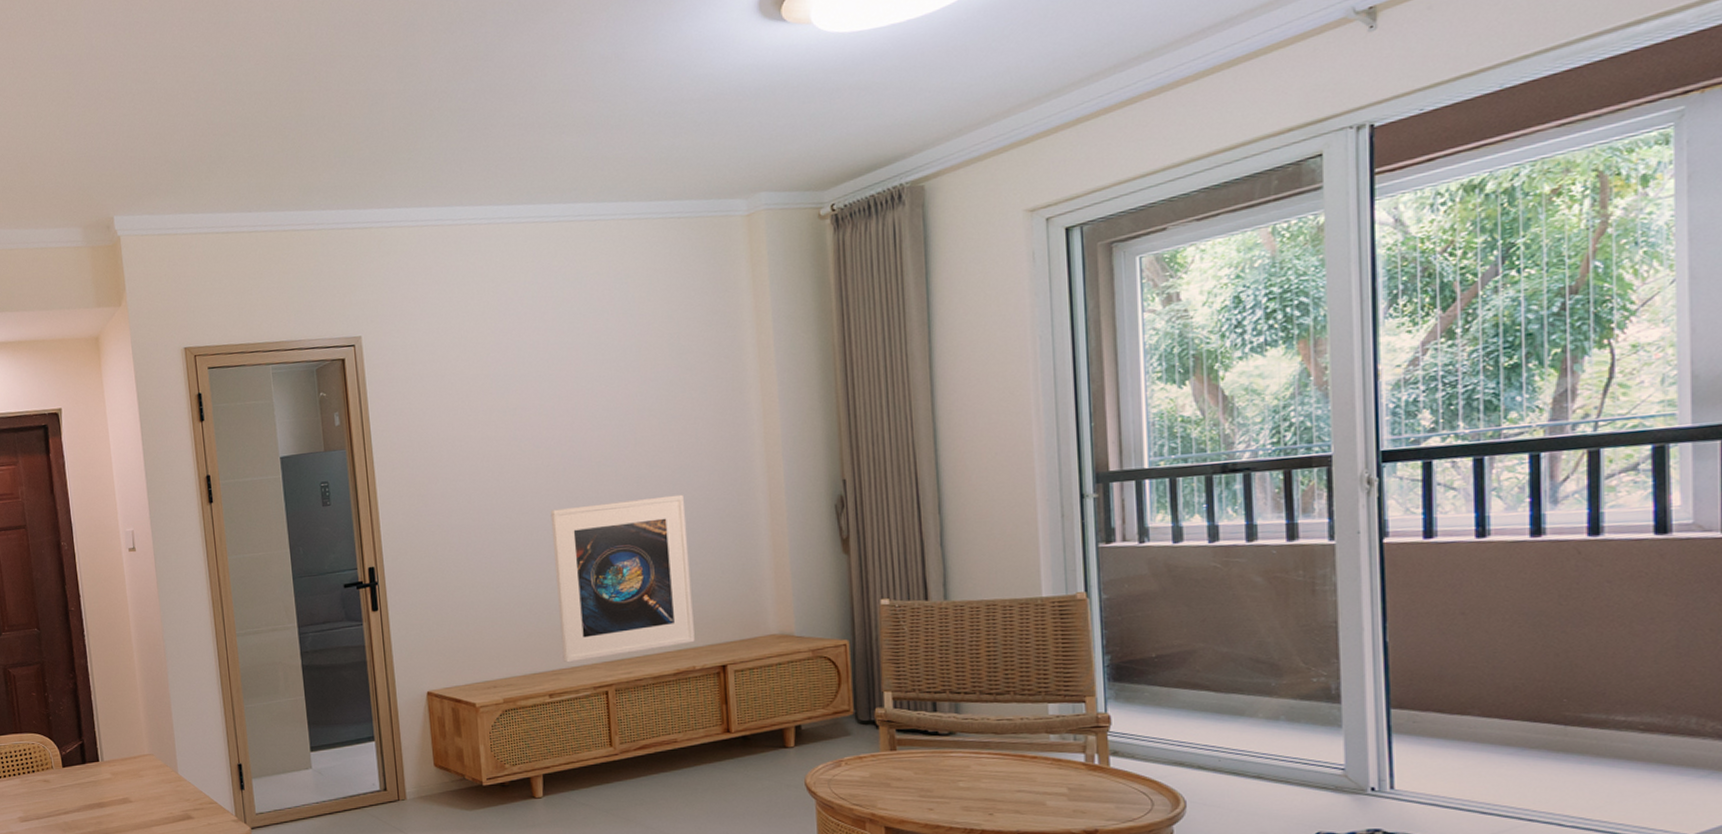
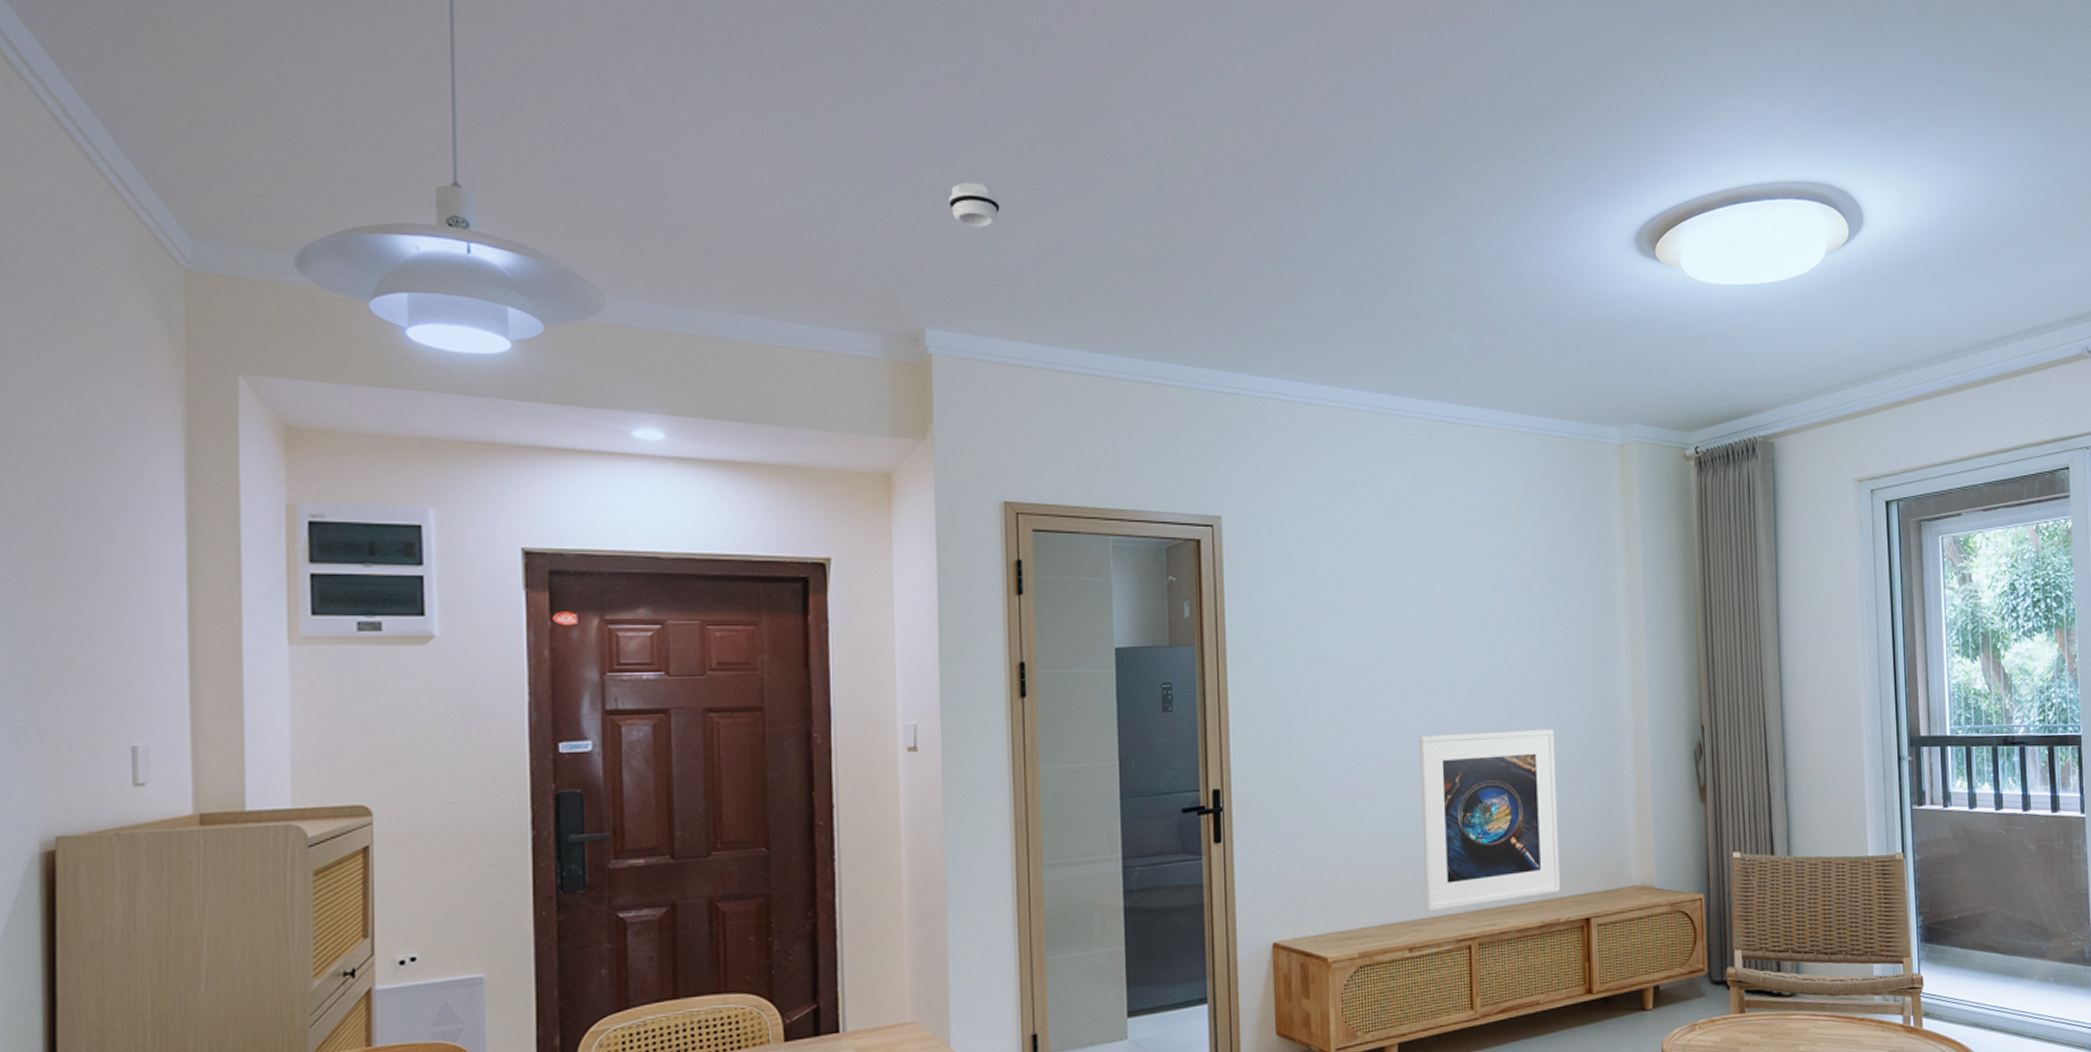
smoke detector: none [122,86,162,126] -> present [948,182,1000,228]

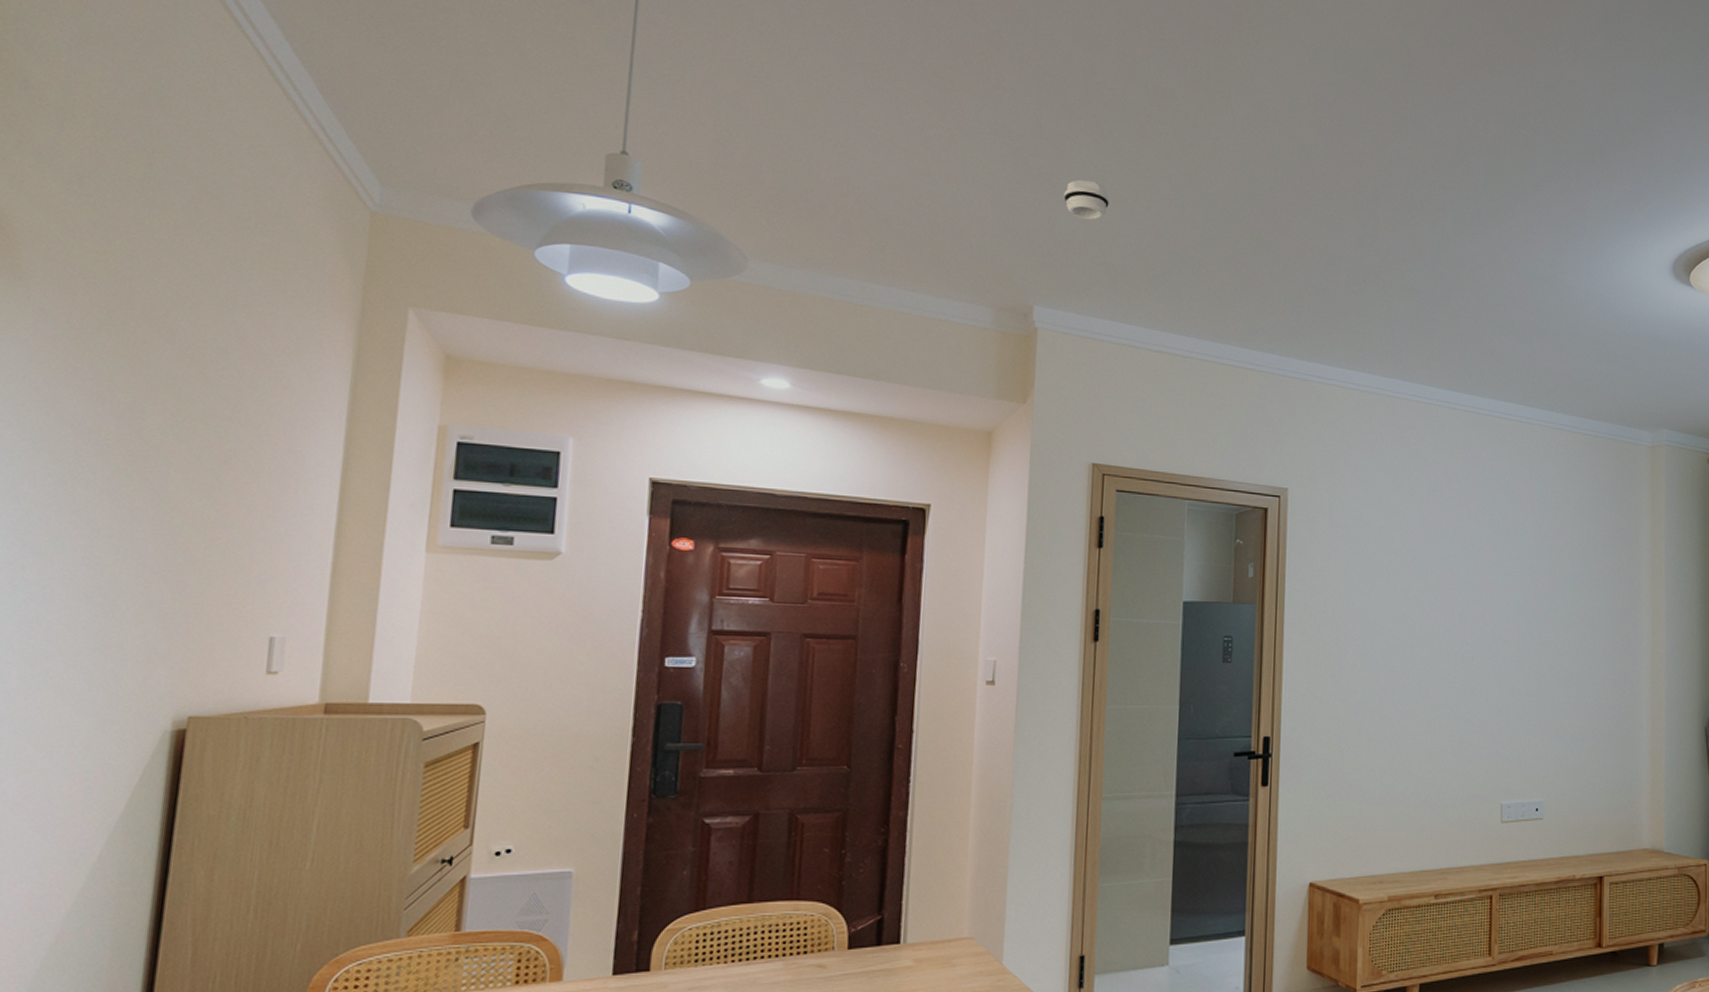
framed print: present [1419,728,1560,912] -> none [1452,698,1579,862]

